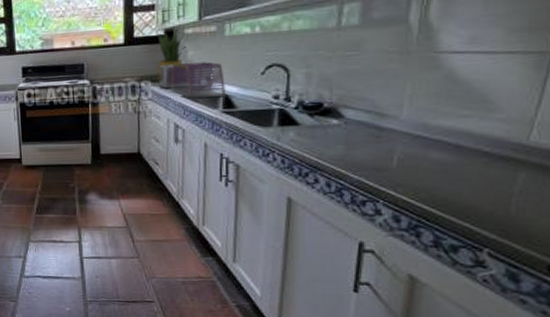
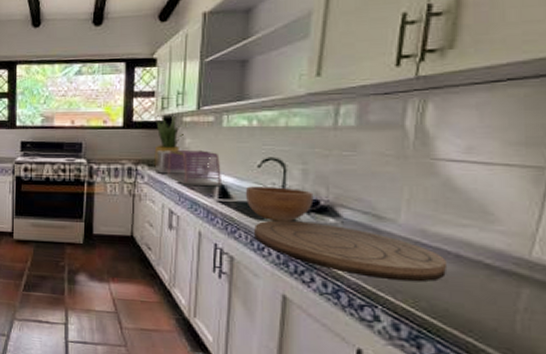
bowl: none [249,92,318,128] -> present [245,186,314,222]
cutting board: none [259,125,446,175] -> present [255,220,446,281]

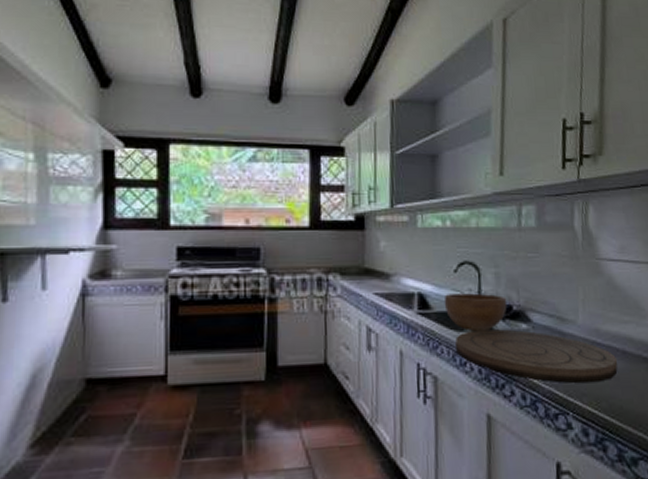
planter: present [154,116,183,167] -> none [347,215,378,276]
toaster: present [156,150,210,177] -> none [348,255,408,286]
dish rack: present [166,149,223,187] -> none [361,254,422,297]

